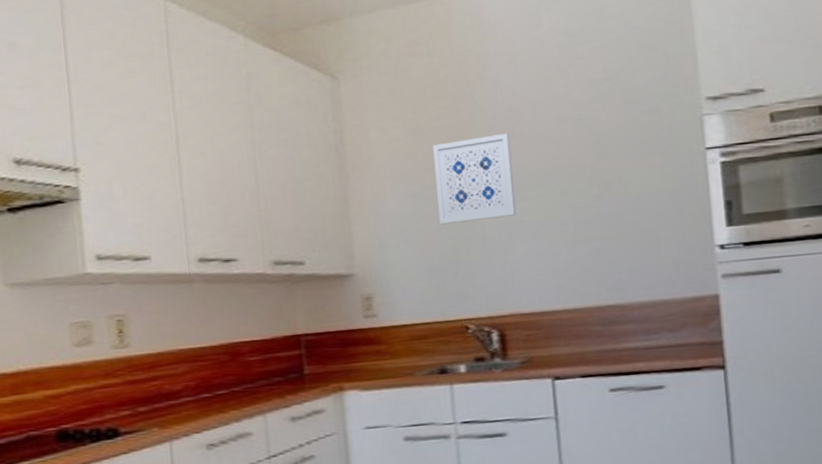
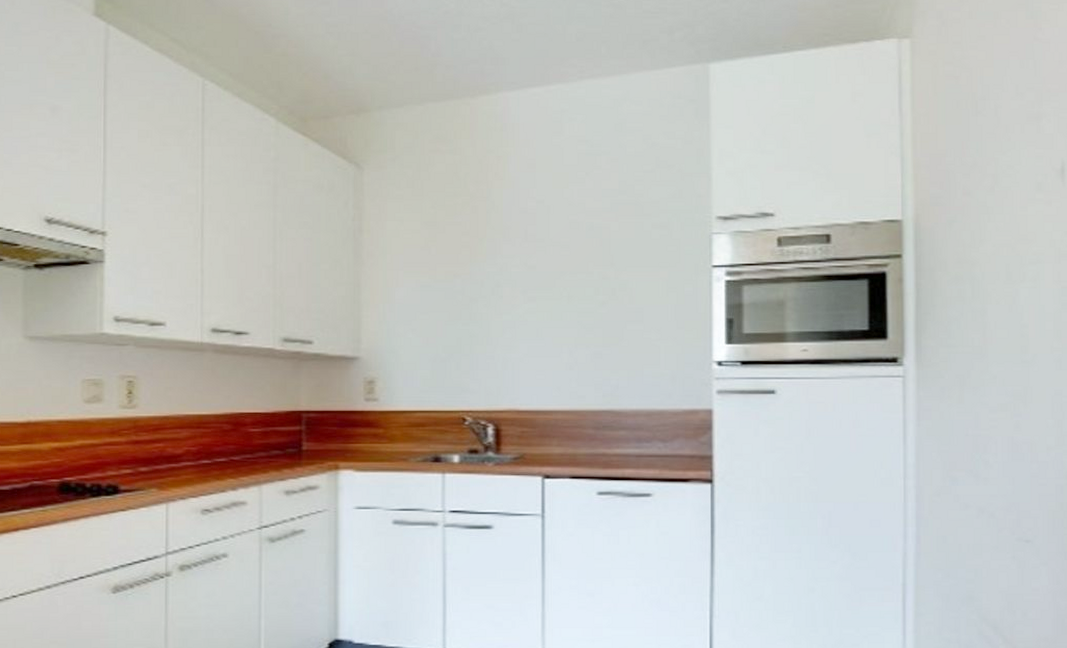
wall art: present [433,133,517,225] -> none [447,234,523,317]

